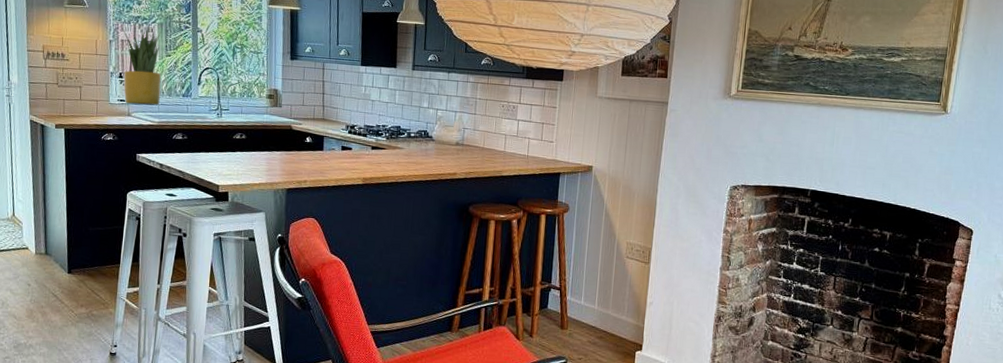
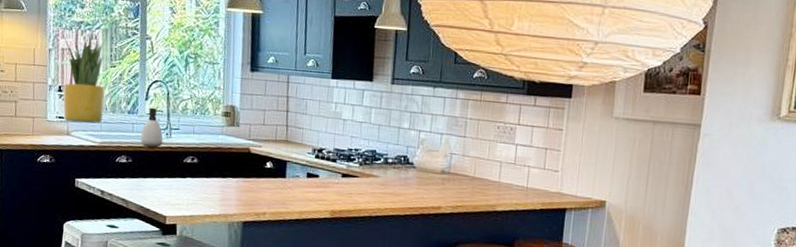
soap dispenser: none [194,91,215,126] -> present [140,107,164,148]

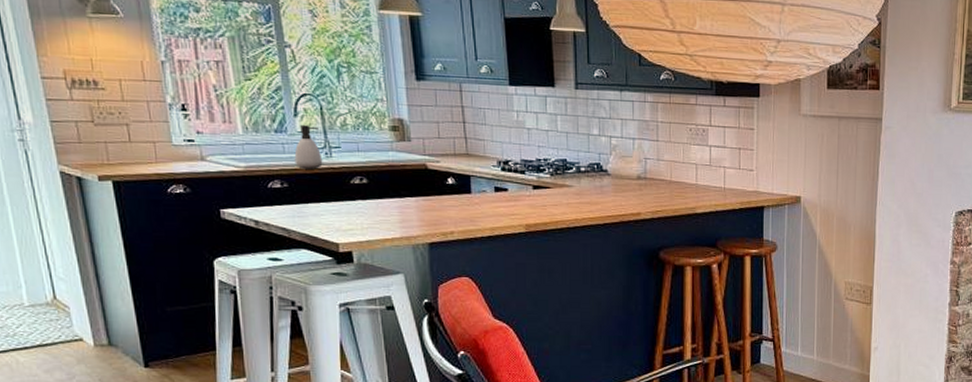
planter: present [63,33,106,124] -> none [178,41,244,146]

